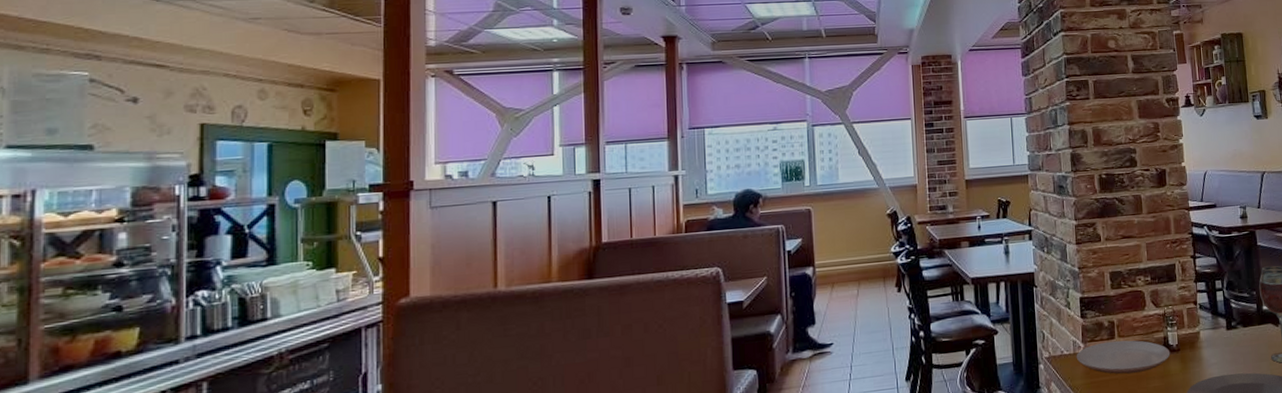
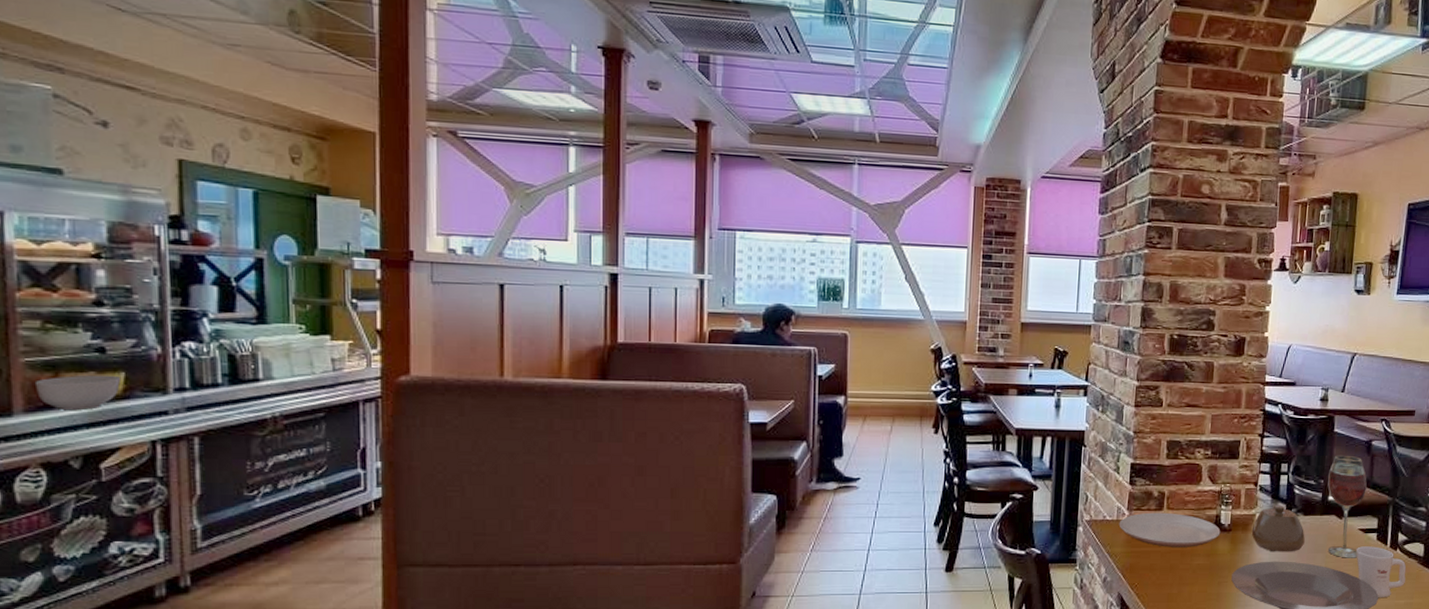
bowl: none [52,331,136,373] -> present [34,374,122,411]
sugar bowl: none [1198,320,1249,367] -> present [1251,505,1306,552]

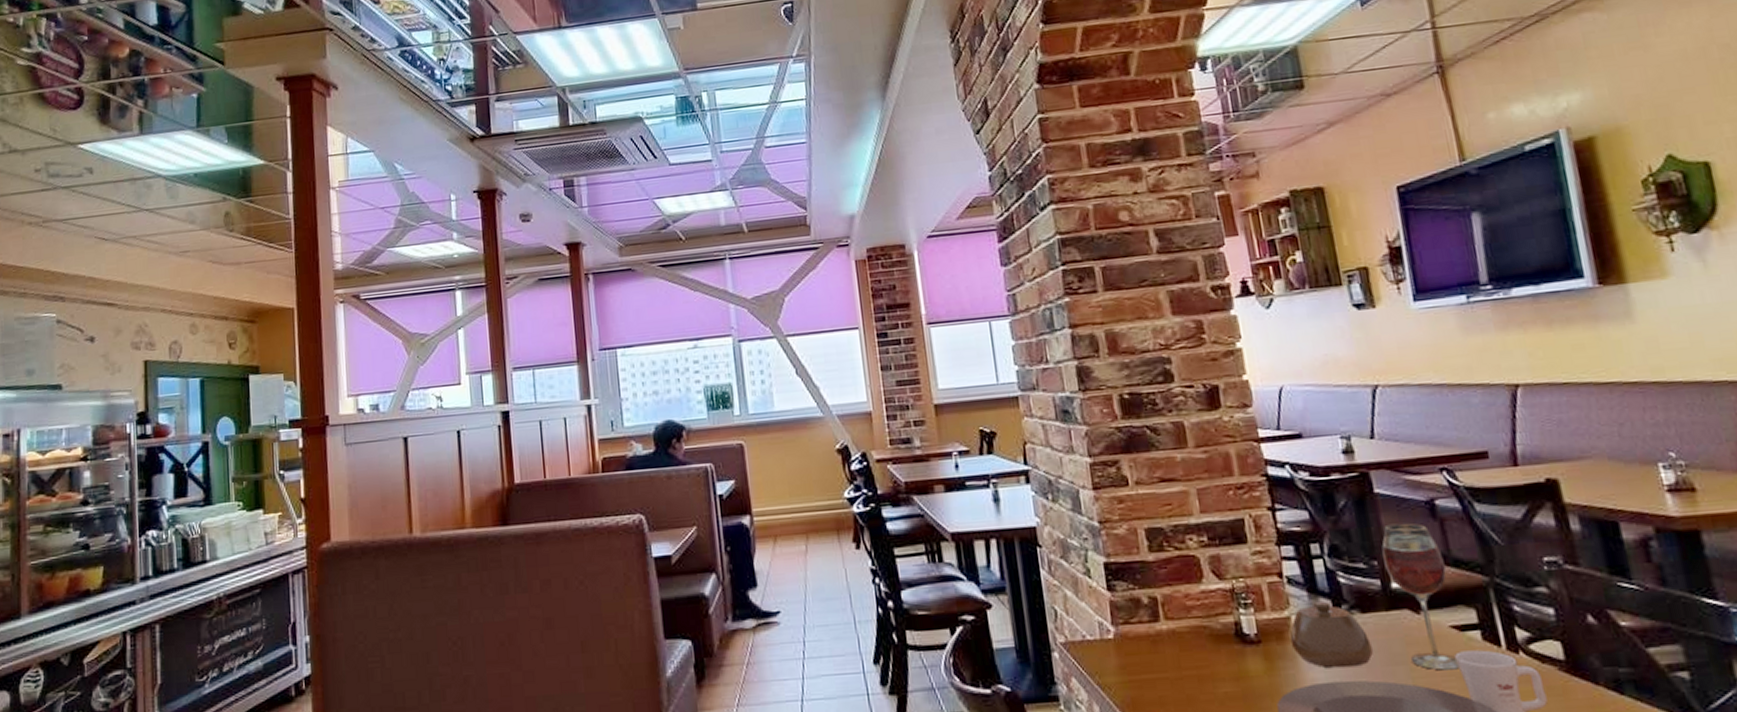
bowl: present [34,374,122,411] -> none [37,570,101,609]
plate: present [1119,512,1221,547] -> none [1104,624,1247,672]

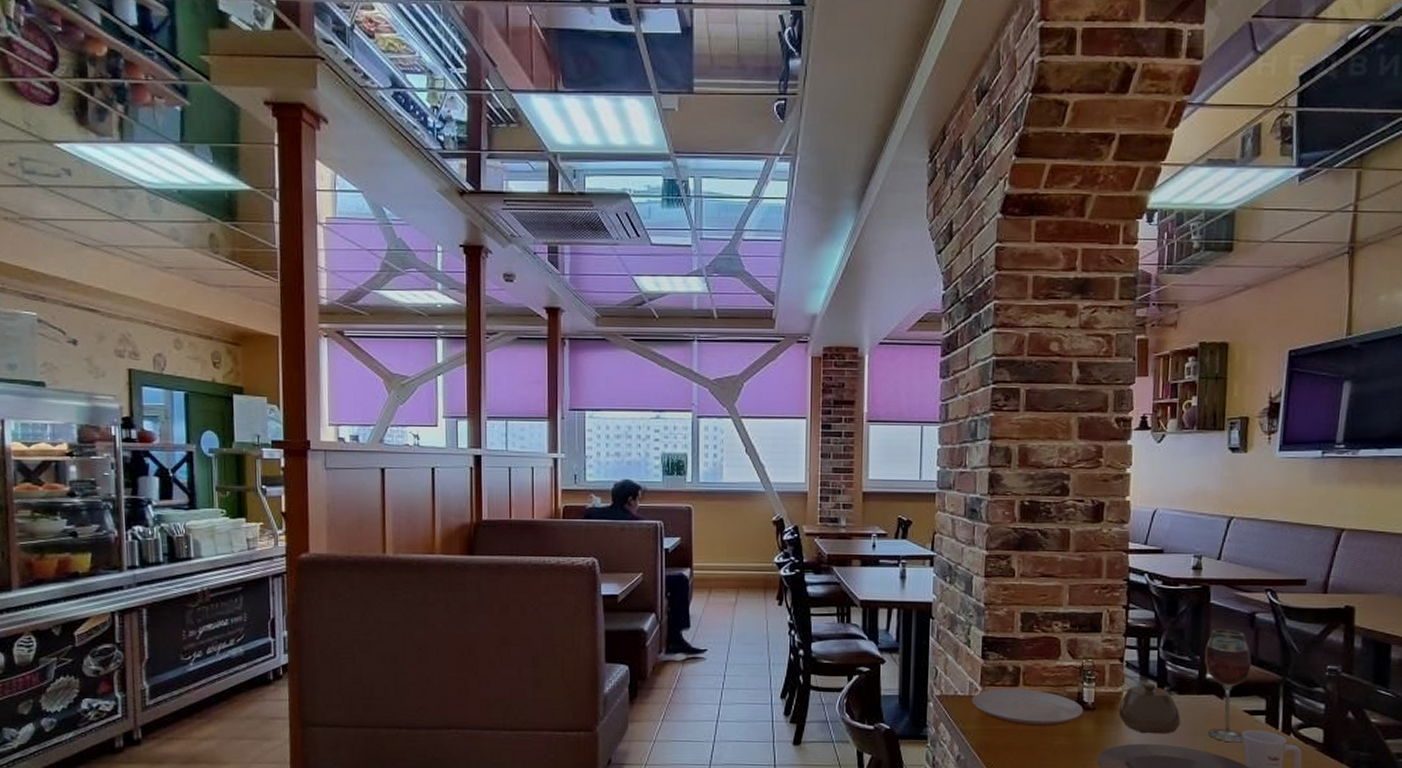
plate: none [1104,624,1247,672] -> present [971,688,1084,726]

